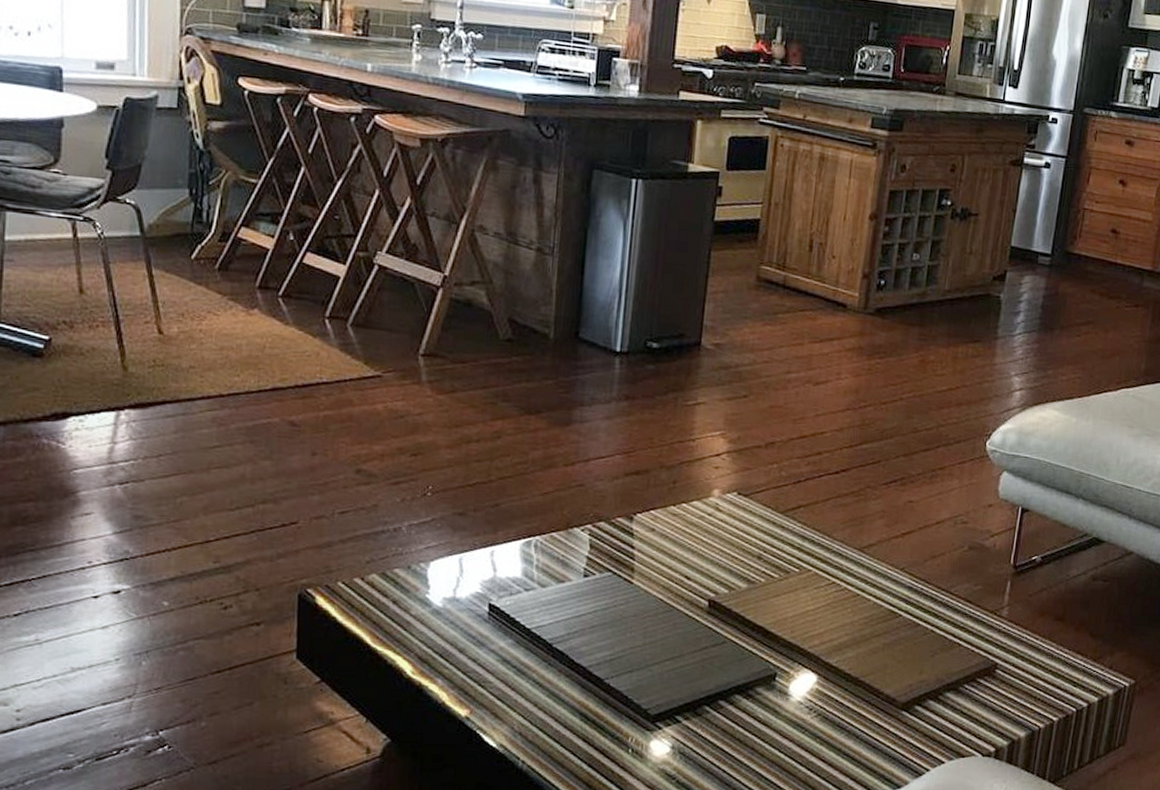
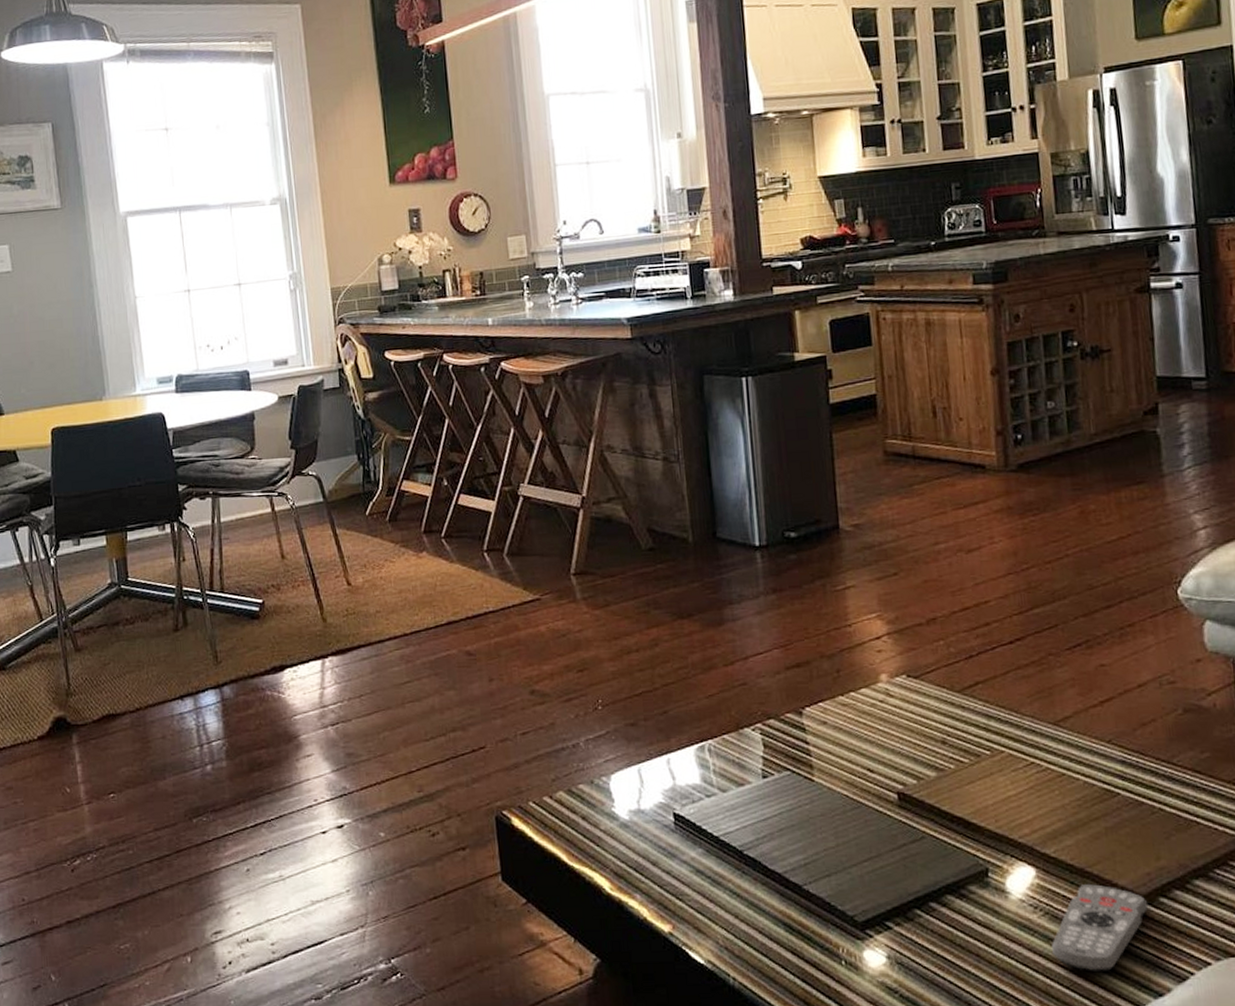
remote control: none [816,691,905,767] -> present [1051,884,1149,973]

